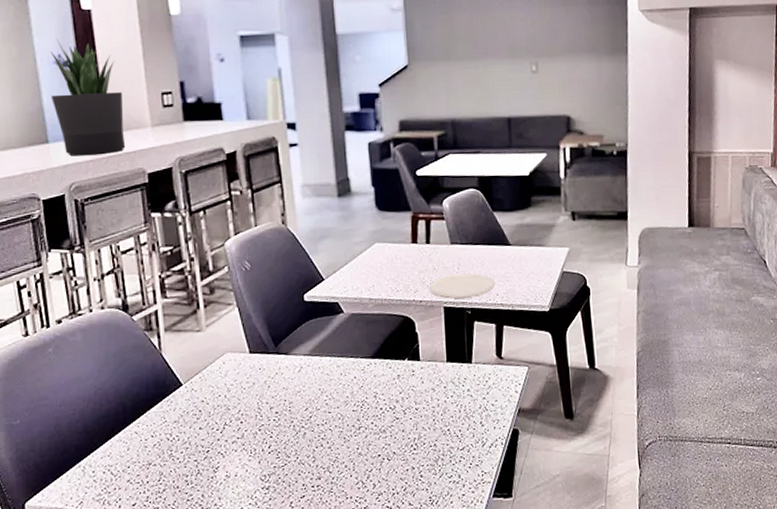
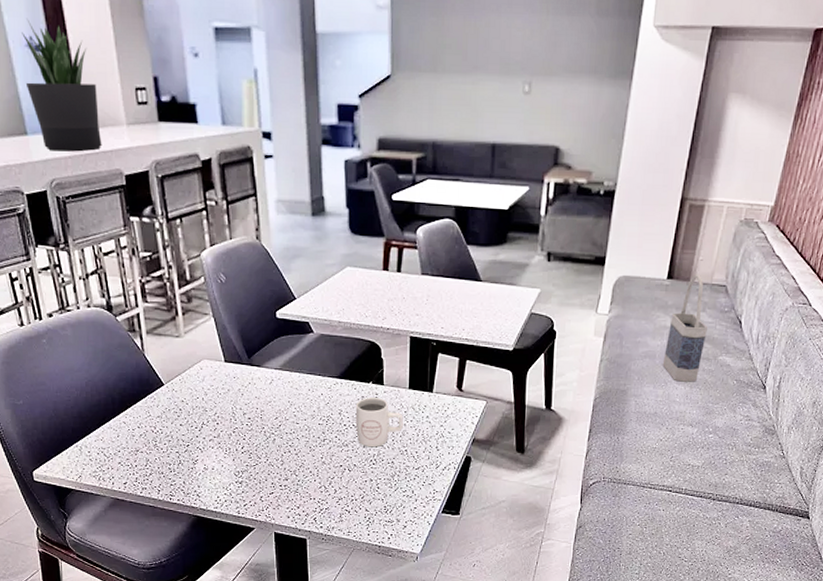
mug: none [391,375,443,431] -> present [355,397,403,448]
plate: present [429,274,496,299] -> none [397,306,463,330]
bag: none [698,220,736,327] -> present [662,274,707,382]

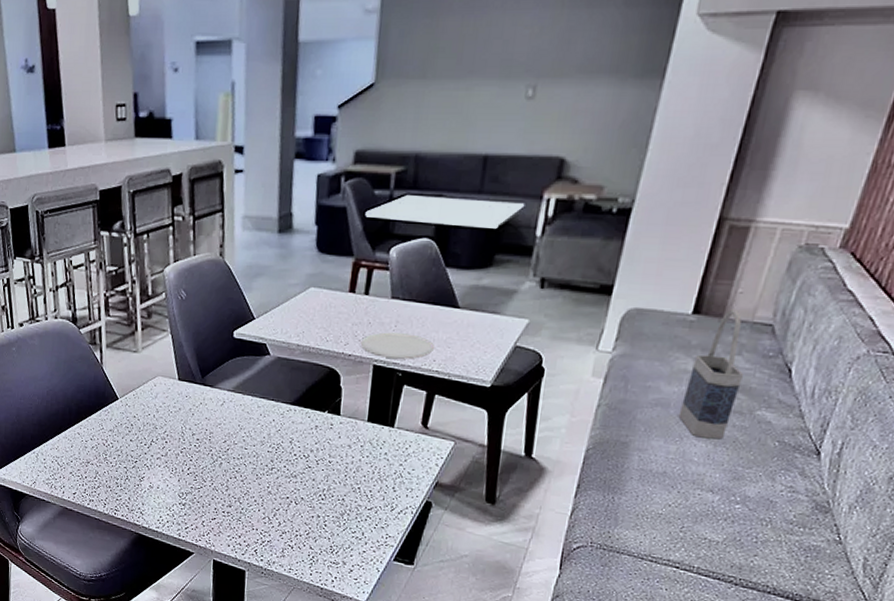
planter: present [22,18,102,152] -> none [18,41,81,168]
mug: present [355,397,403,448] -> none [306,427,359,482]
plate: none [397,306,463,330] -> present [360,332,435,360]

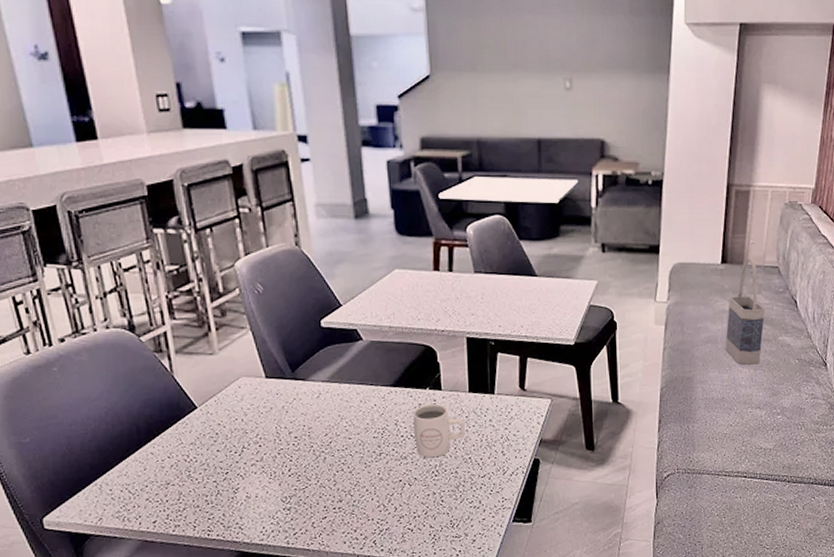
mug: none [306,427,359,482] -> present [412,404,465,458]
plate: present [360,332,435,360] -> none [451,304,521,329]

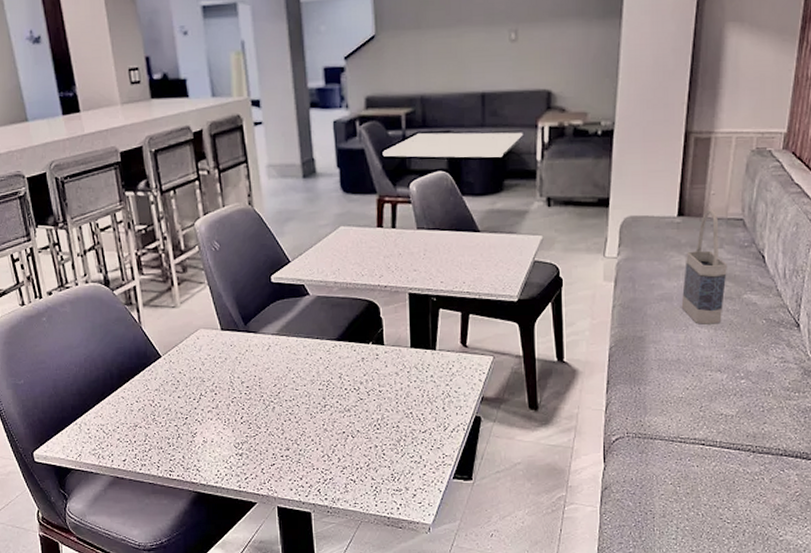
mug: present [412,404,465,458] -> none [356,359,406,411]

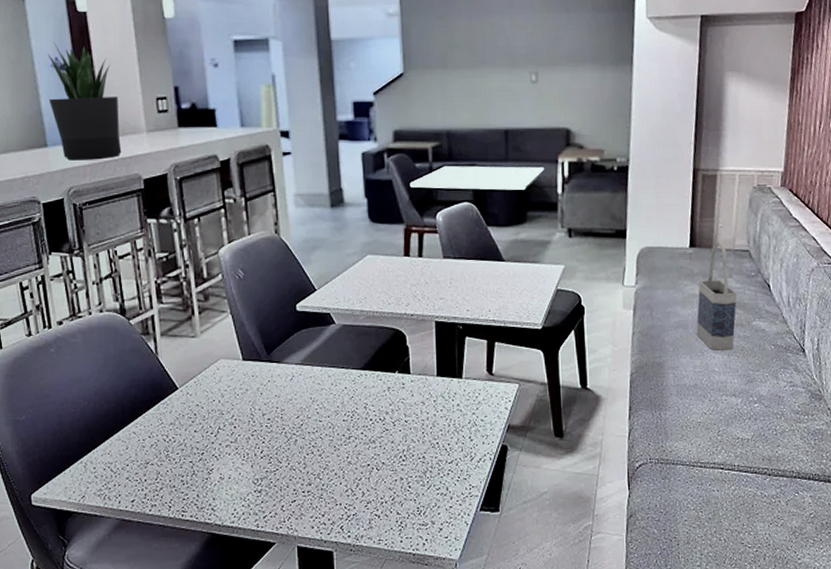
planter: none [23,13,98,135] -> present [48,41,122,161]

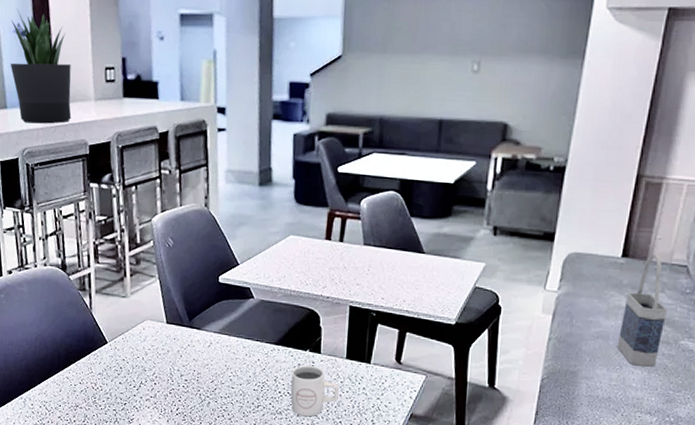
mug: none [381,388,433,442] -> present [290,365,339,417]

